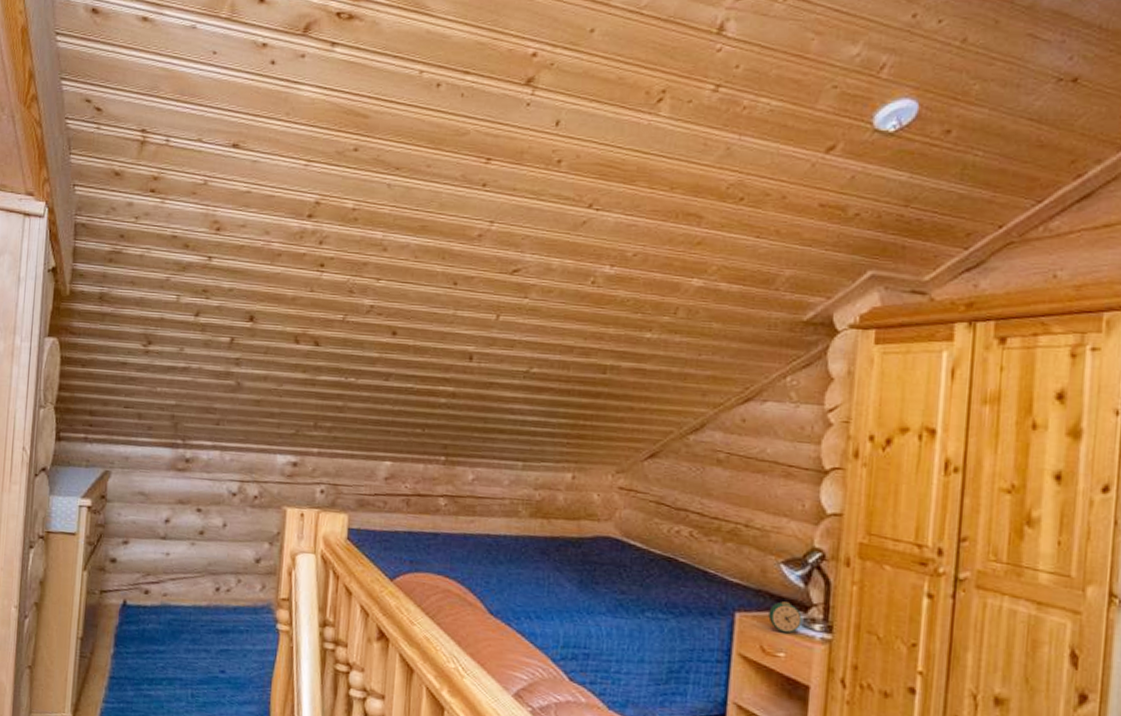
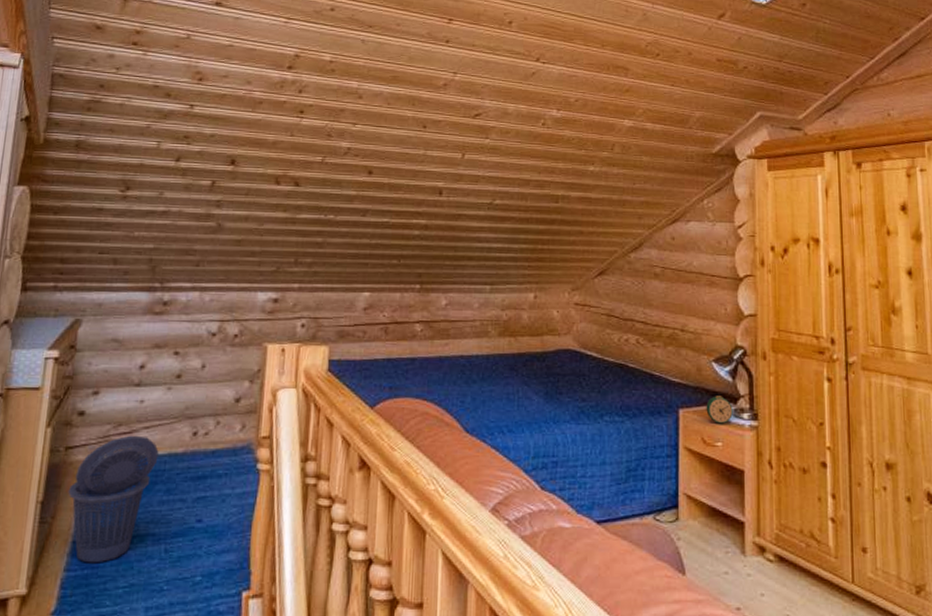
laundry basket: none [104,585,184,700] -> present [68,435,159,563]

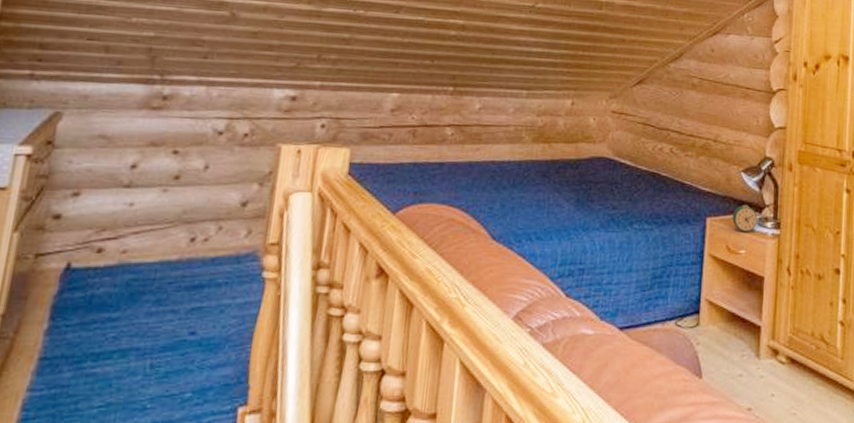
laundry basket: present [68,435,159,563] -> none [36,241,149,382]

